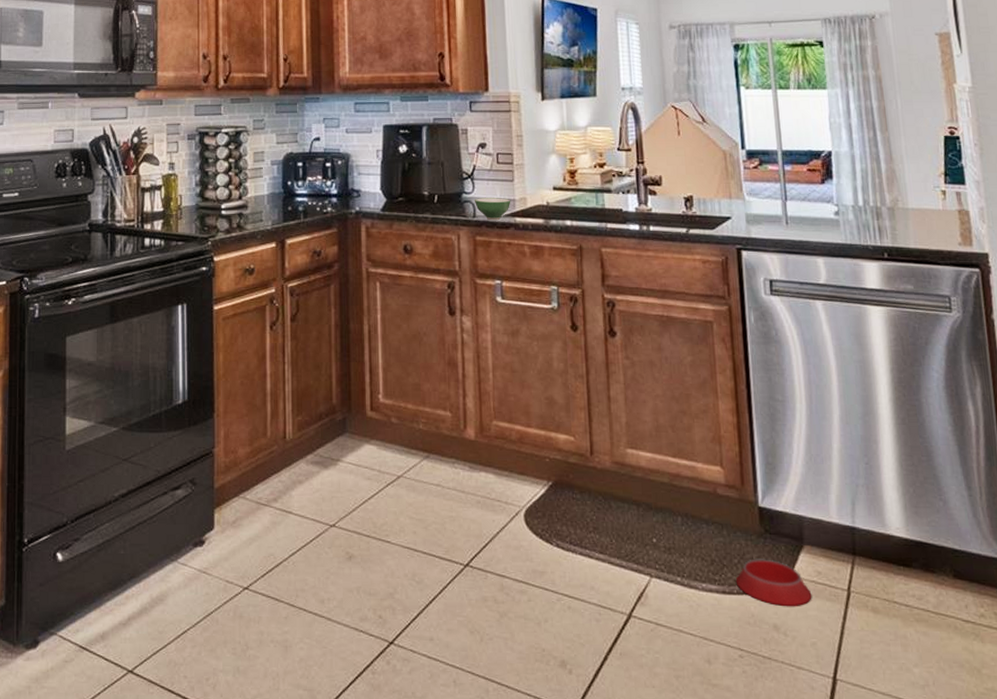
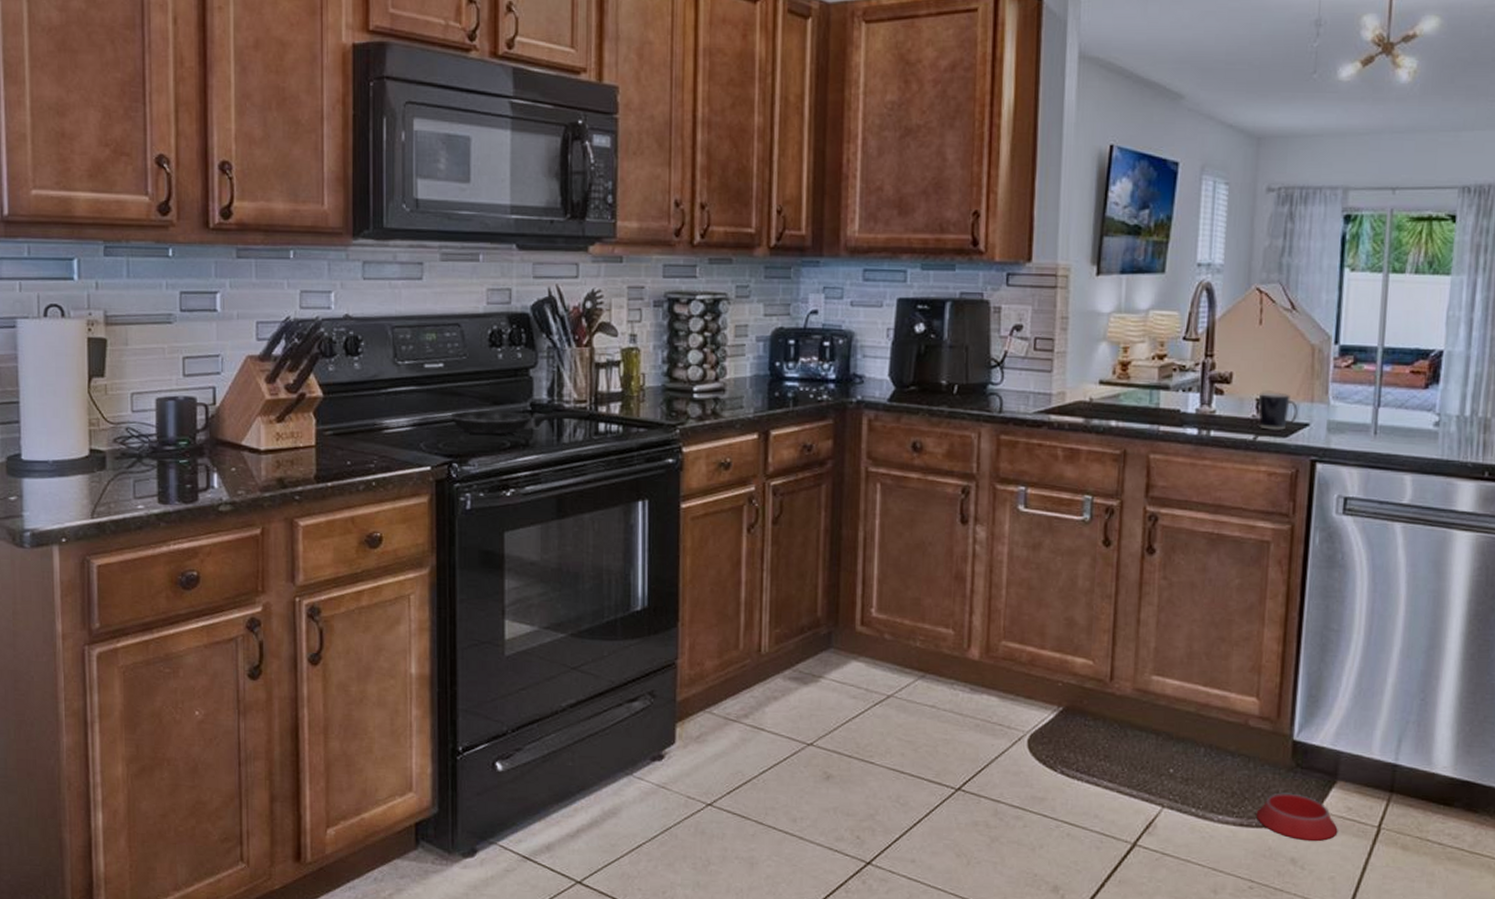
frying pan: none [23,229,137,252] -> present [450,410,590,435]
bowl: present [474,198,511,221] -> none [1001,390,1047,418]
mug: none [685,192,720,224] -> present [1258,393,1298,430]

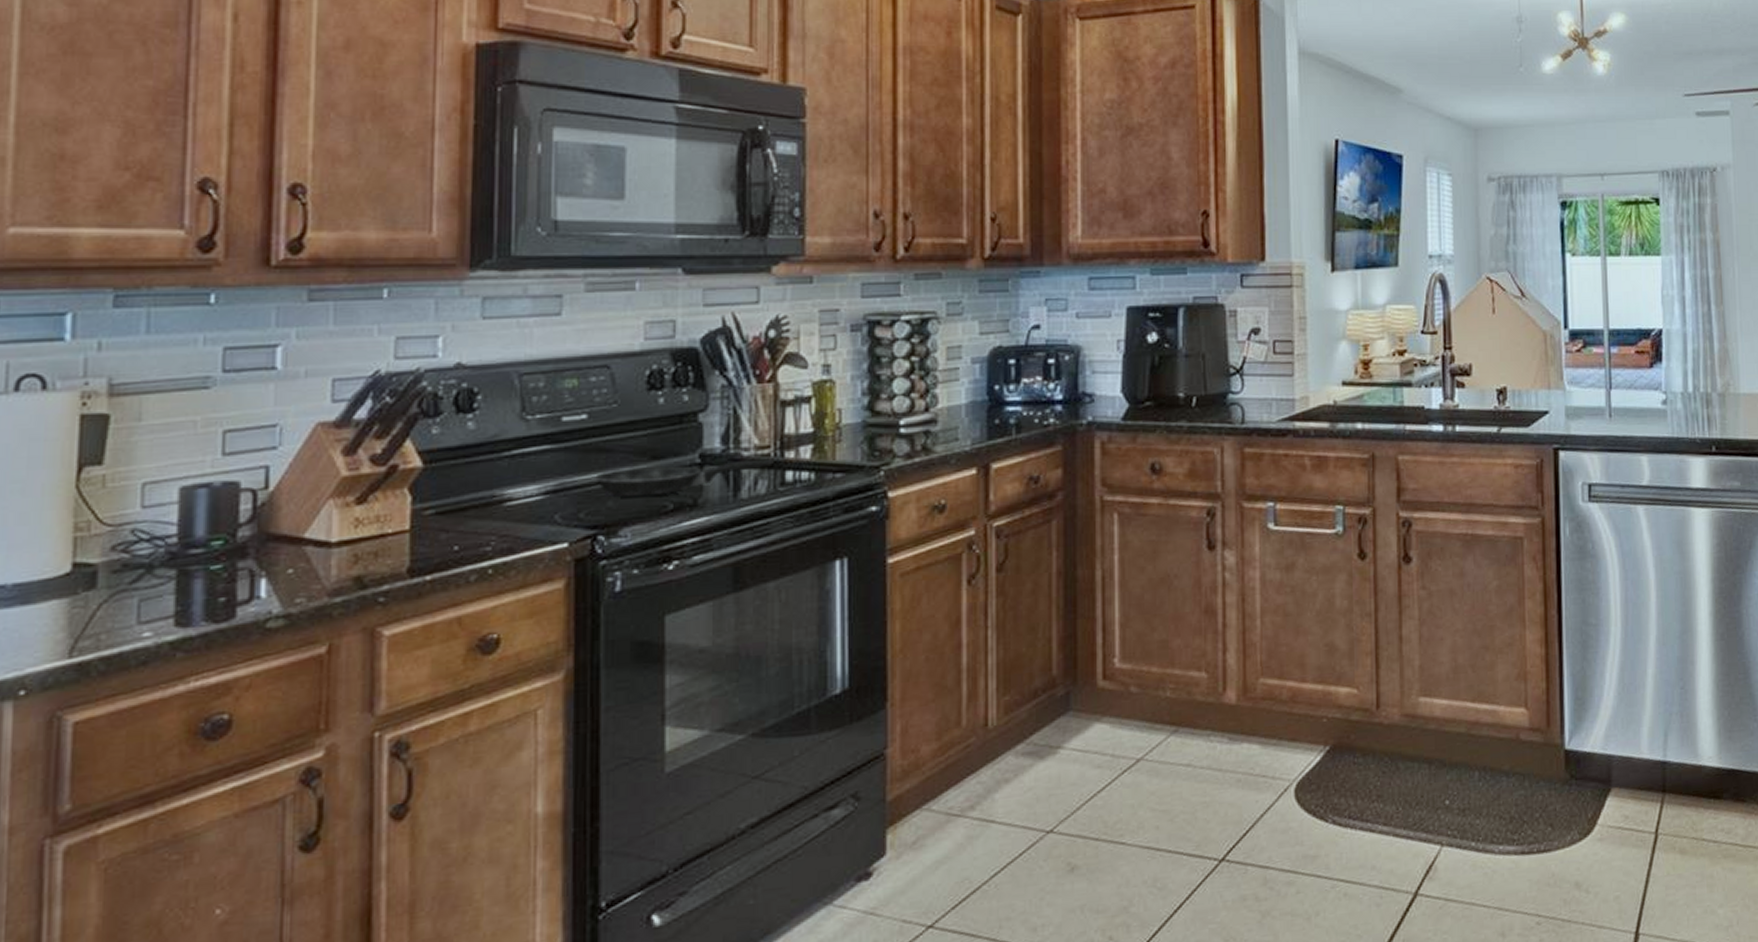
pet bowl: present [1256,792,1338,842] -> none [1536,808,1618,861]
mug: present [1258,393,1298,430] -> none [1498,382,1537,421]

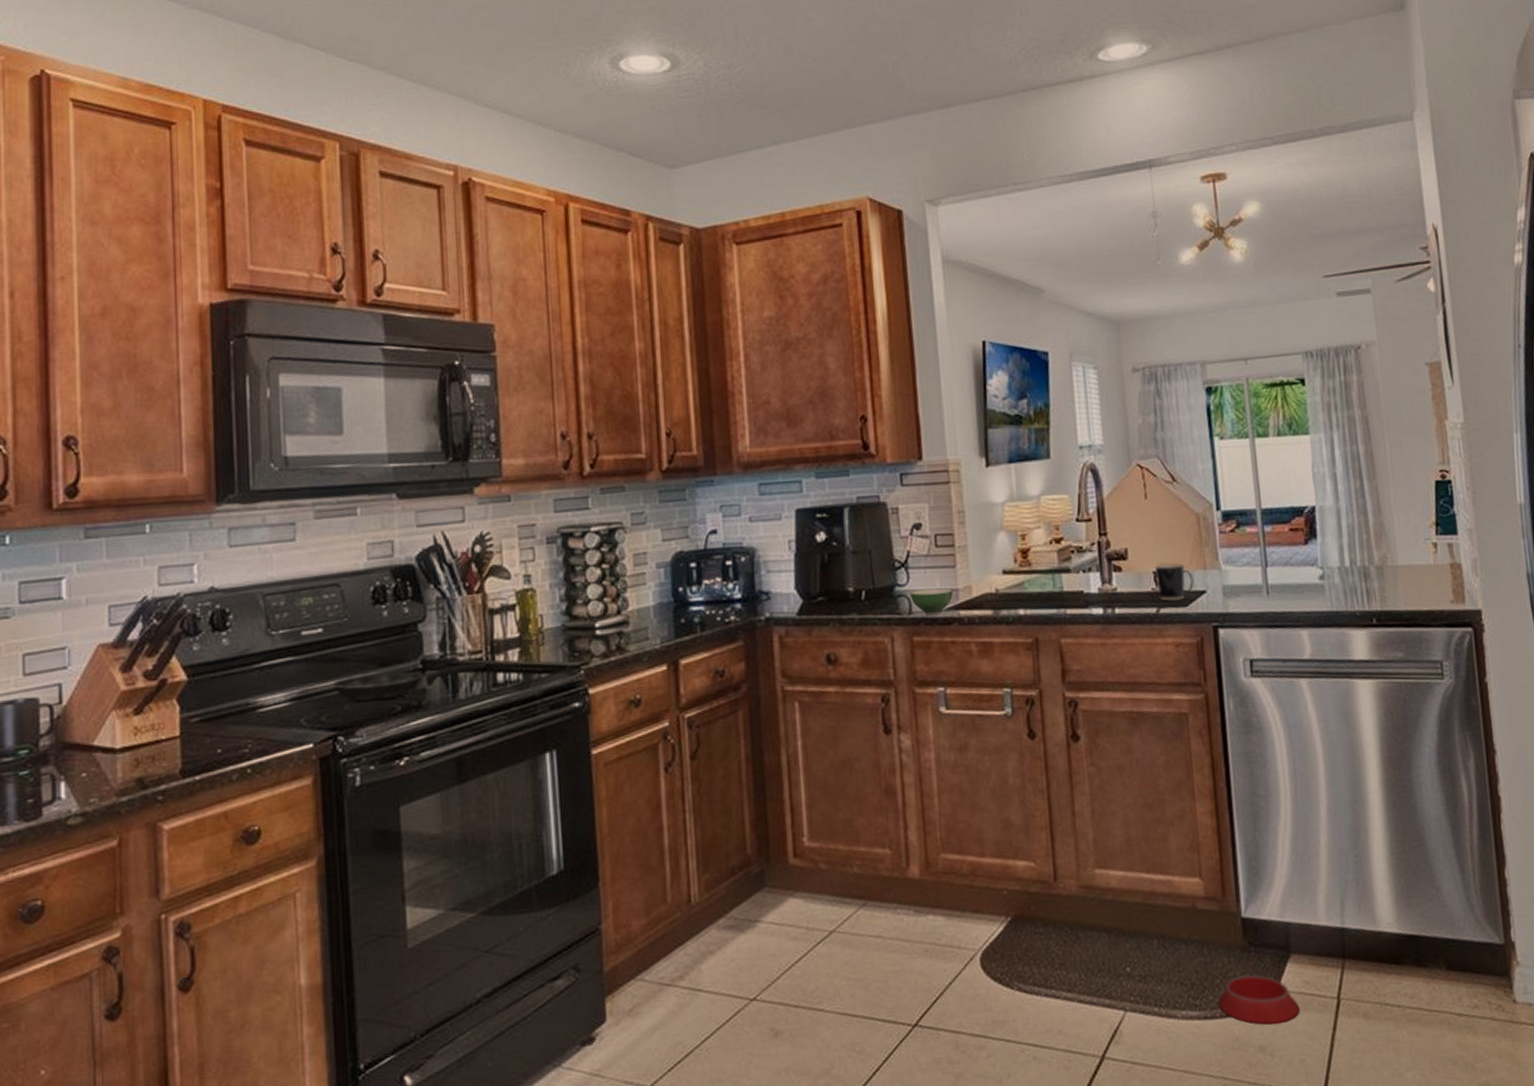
bowl: none [1243,397,1290,427] -> present [909,588,954,617]
mug: none [1498,382,1537,421] -> present [1154,563,1194,601]
pet bowl: none [1536,808,1618,861] -> present [1218,974,1300,1025]

